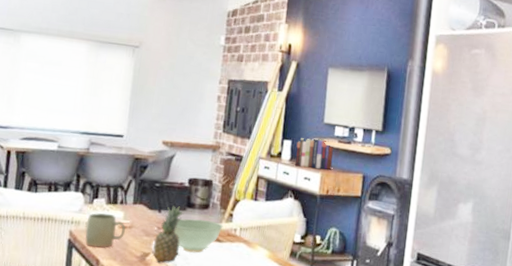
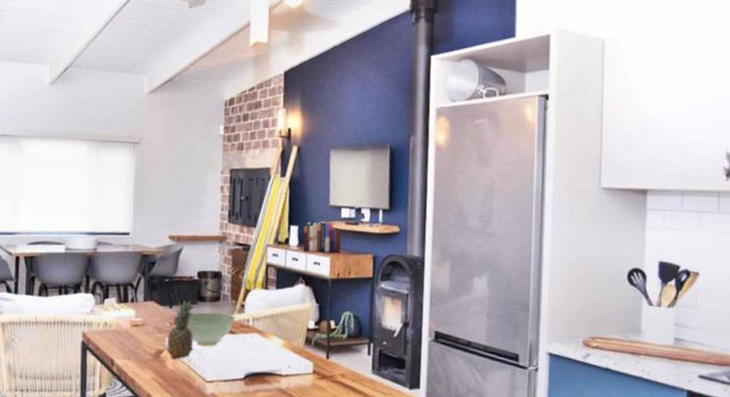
mug: present [84,213,126,248] -> none [97,312,138,348]

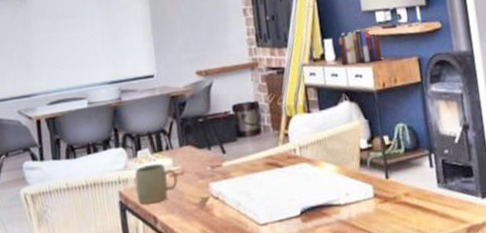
mug: none [97,312,138,348] -> present [134,163,178,205]
fruit: present [167,300,196,360] -> none [211,138,240,206]
bowl: present [187,312,236,347] -> none [229,146,281,187]

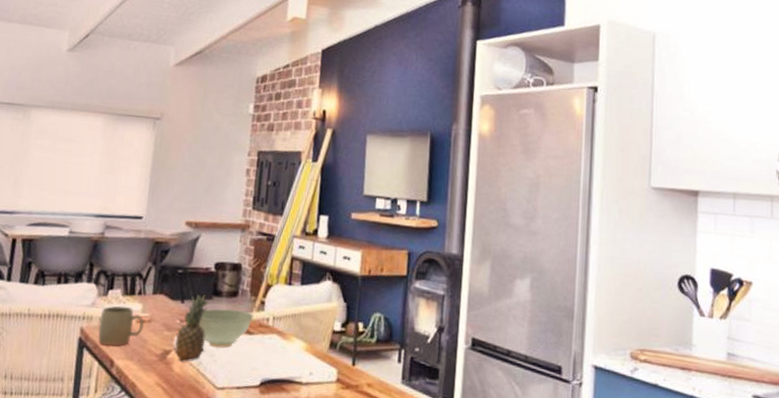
fruit: none [211,138,240,206] -> present [175,294,211,362]
bowl: none [229,146,281,187] -> present [199,308,254,349]
books: present [338,29,383,66] -> none [333,212,375,247]

